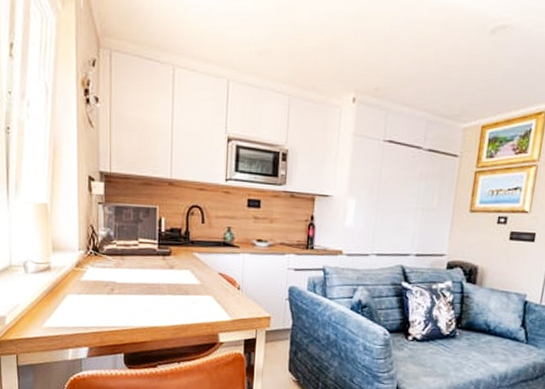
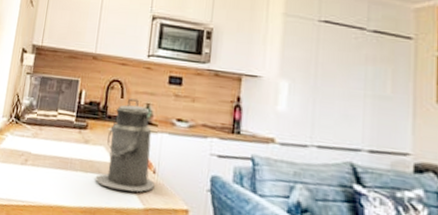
canister: none [184,223,240,307] -> present [95,98,155,193]

